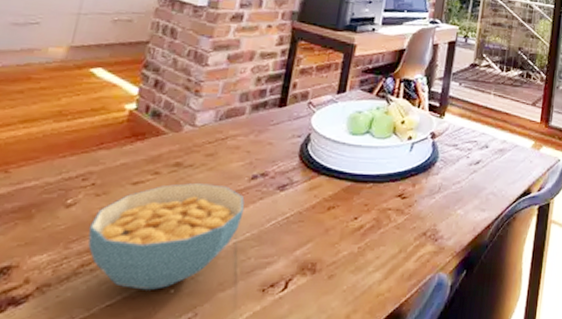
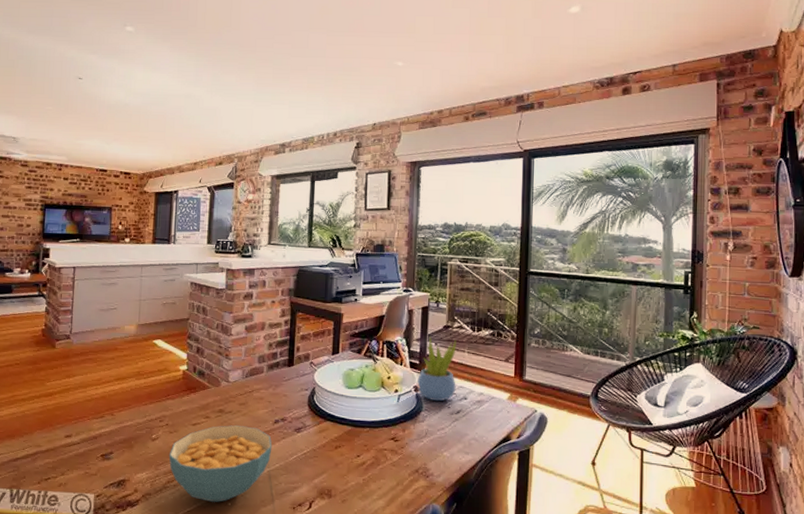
succulent plant: none [433,75,483,150] -> present [416,336,457,401]

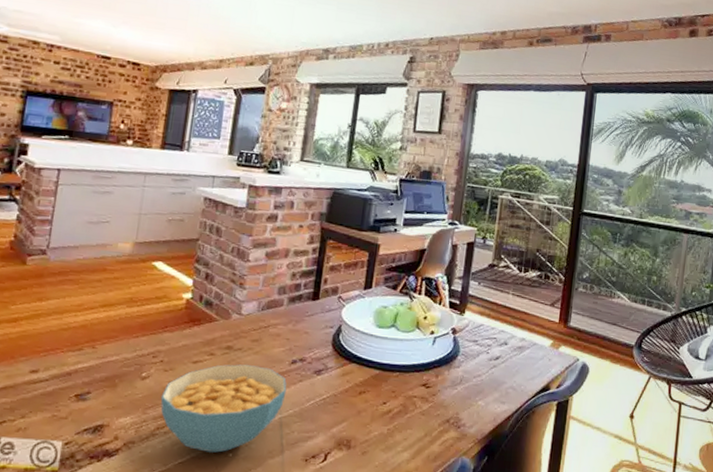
succulent plant: present [416,336,457,401] -> none [454,274,502,346]

